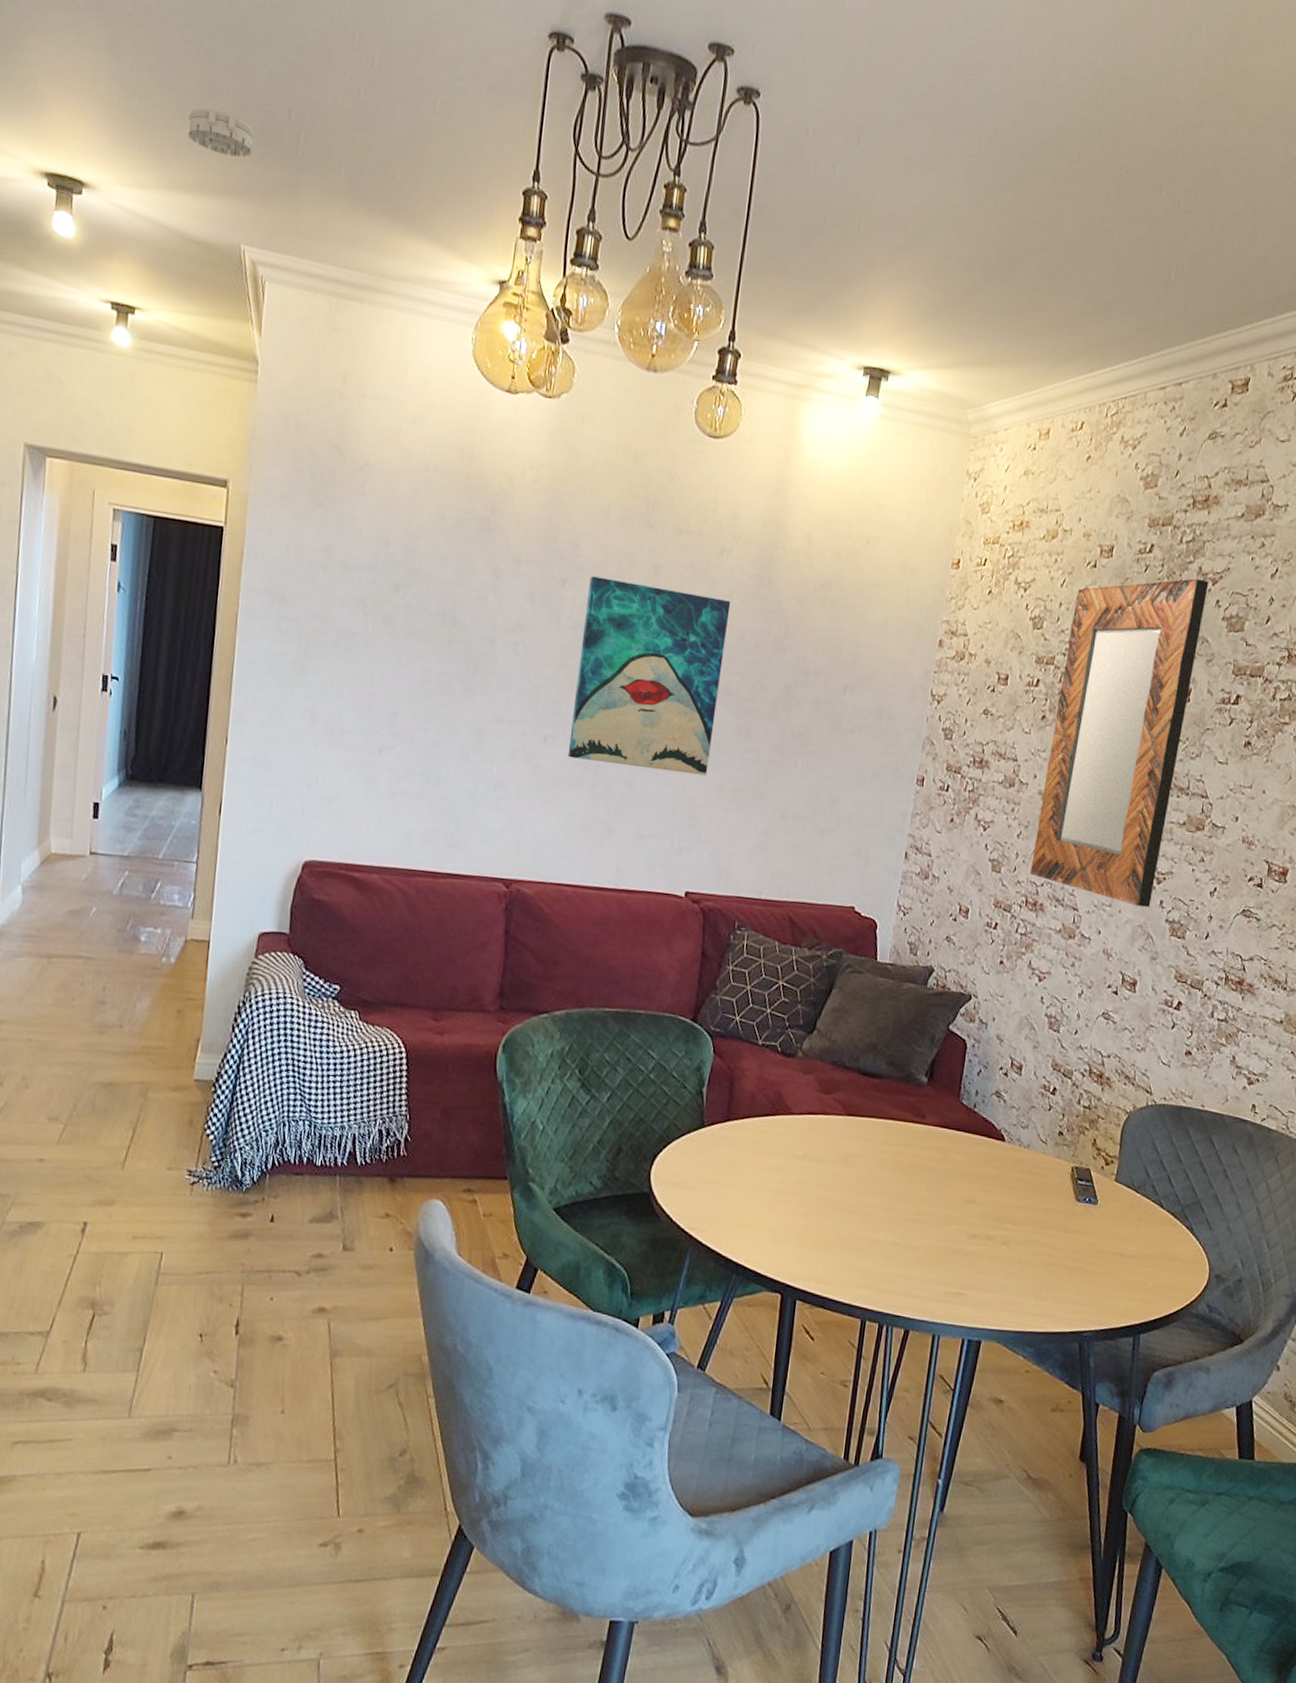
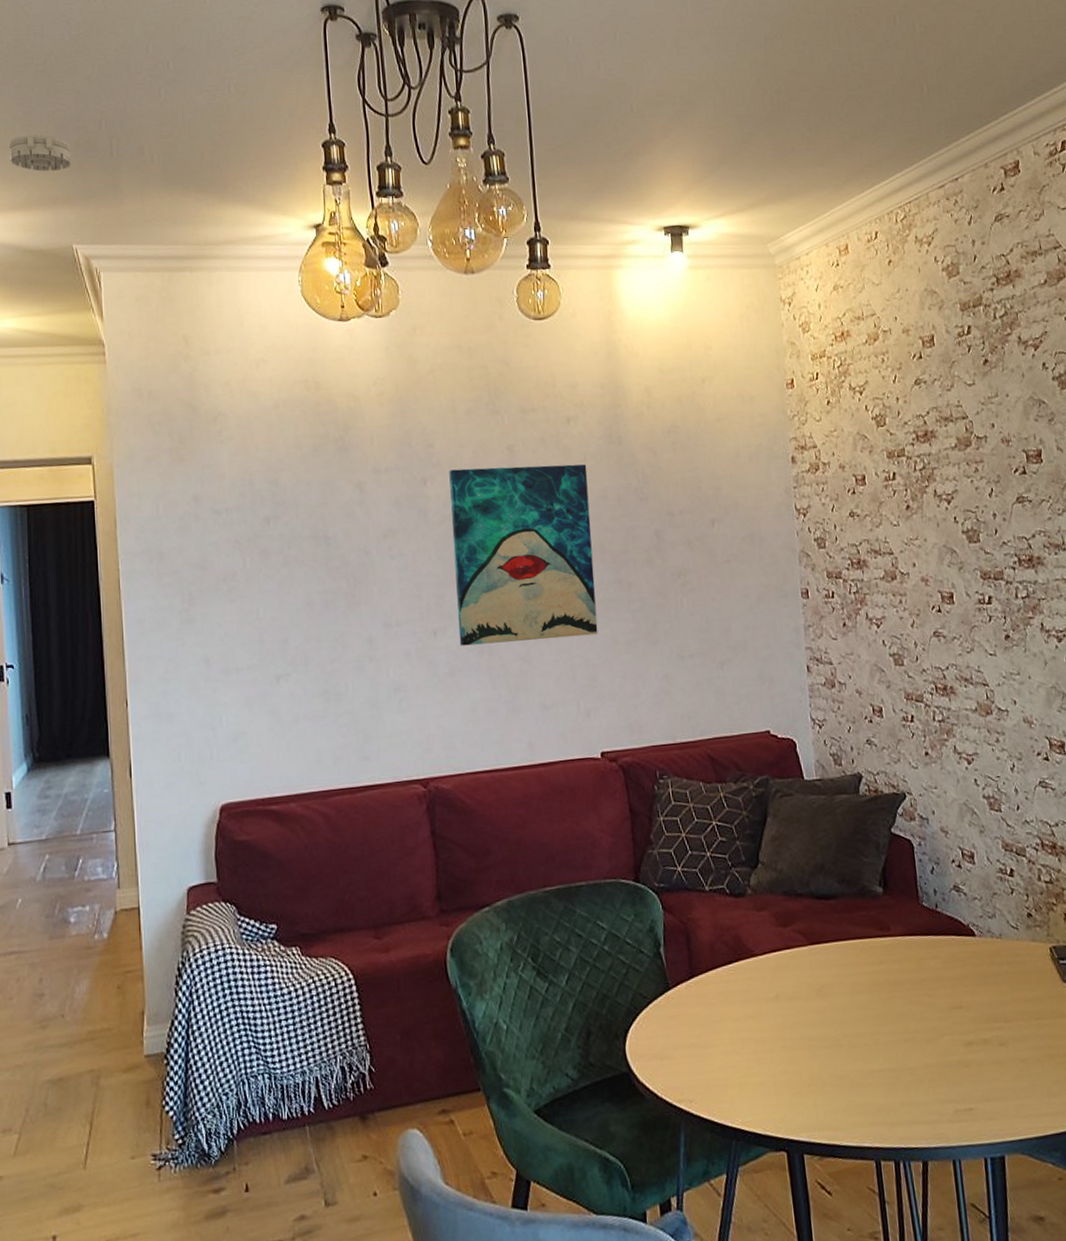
home mirror: present [1030,578,1209,907] -> none [910,347,1058,668]

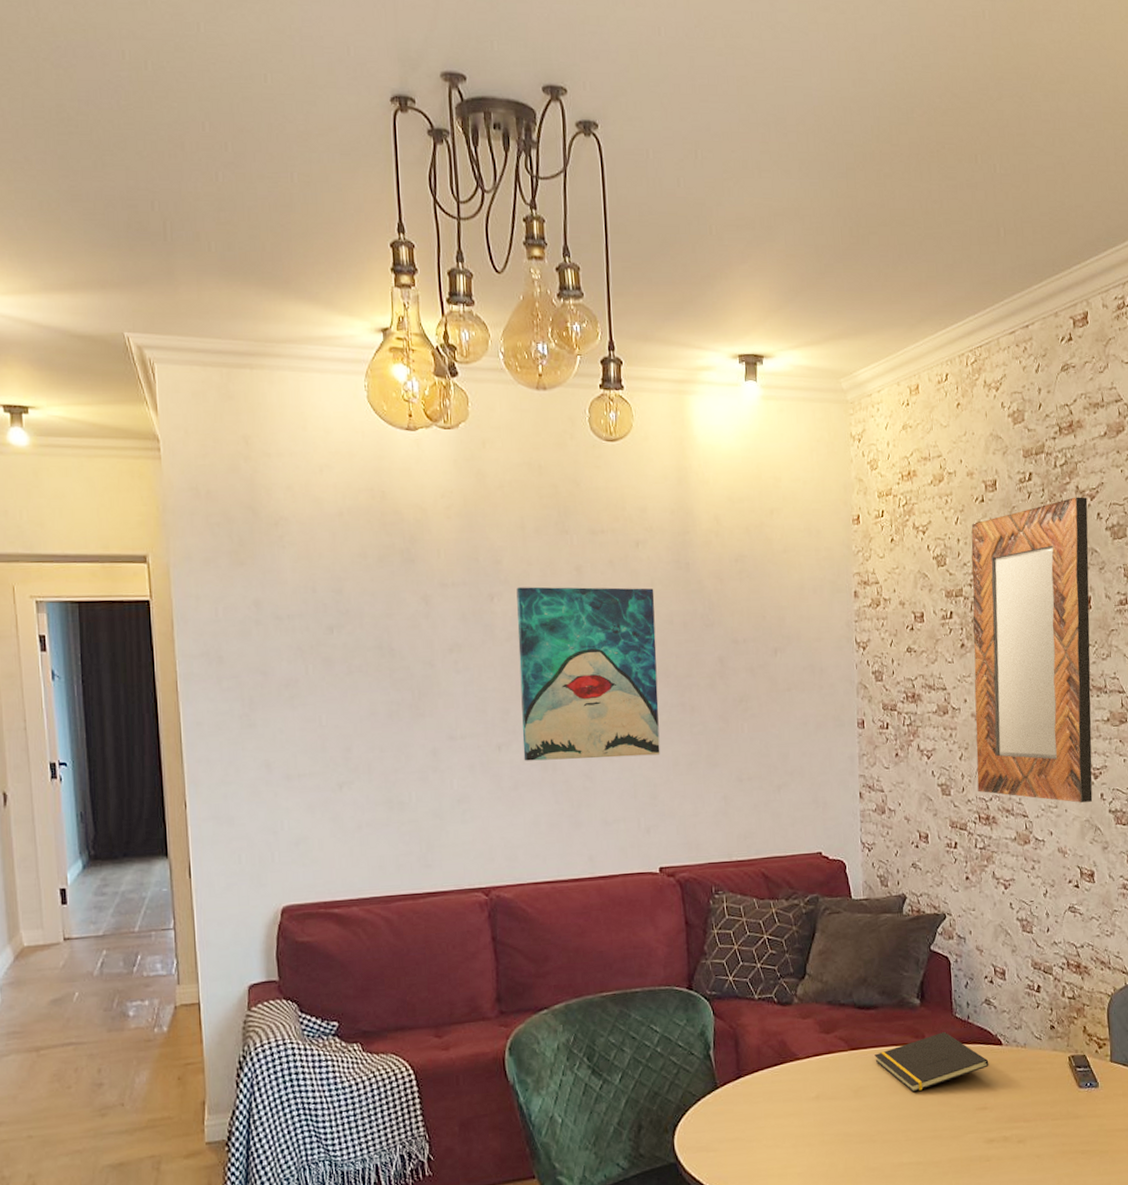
smoke detector: present [8,134,72,172] -> none [52,210,122,252]
notepad: none [836,922,962,991] -> present [875,1031,989,1093]
home mirror: none [910,347,1058,668] -> present [971,497,1093,803]

